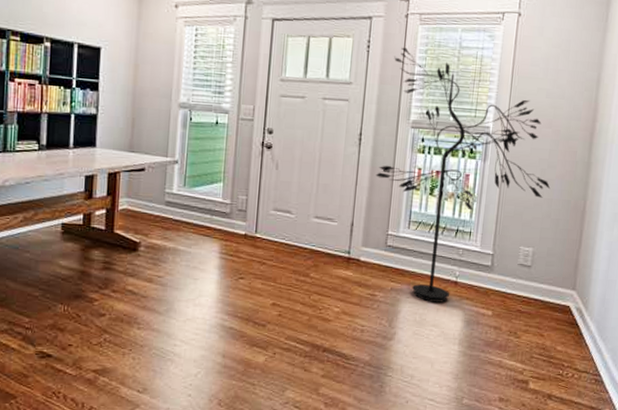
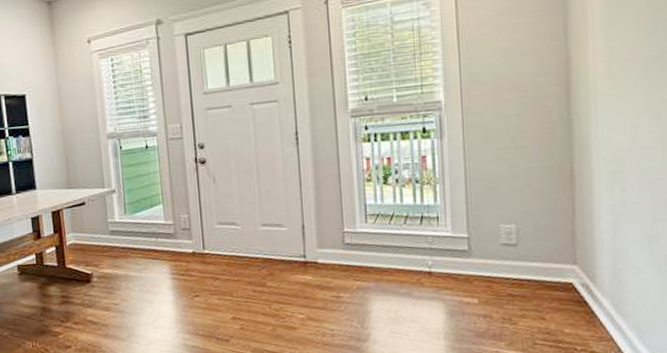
floor lamp: present [375,47,551,303] -> none [319,35,526,297]

